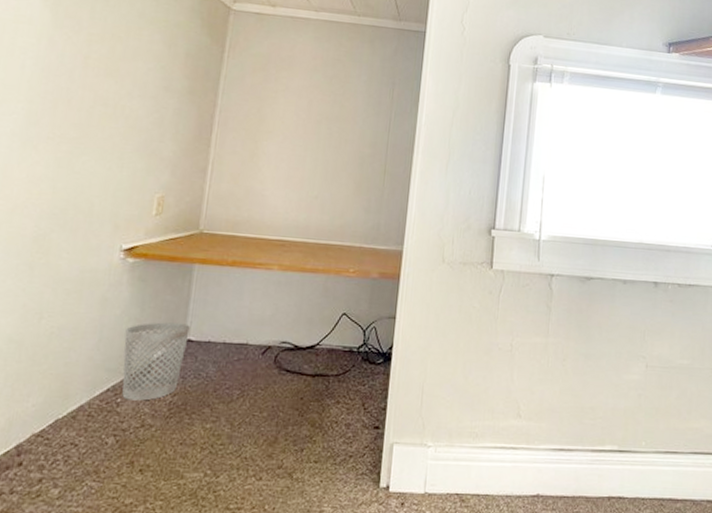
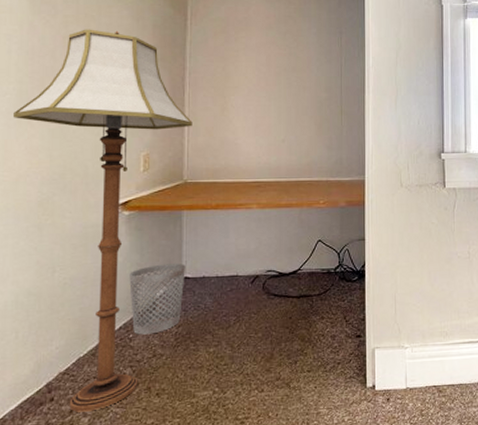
floor lamp: none [18,50,217,482] -> present [13,29,192,412]

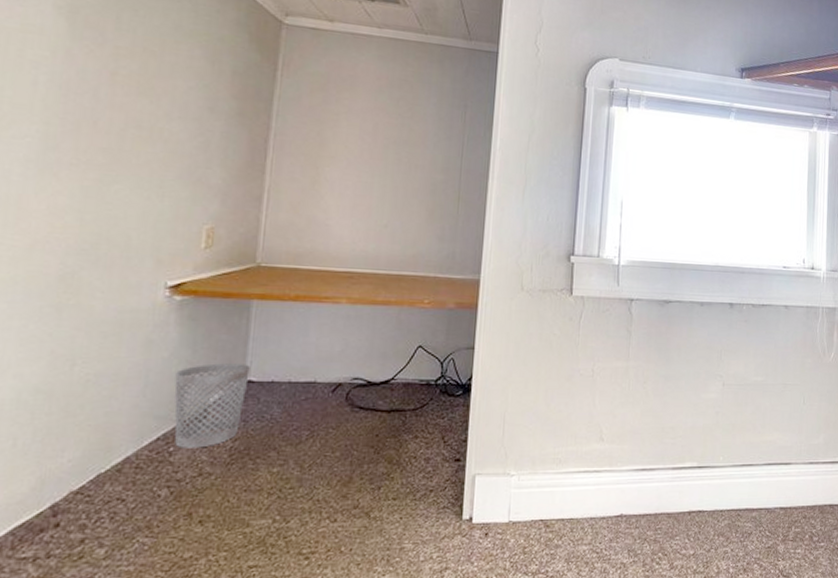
floor lamp: present [13,29,192,412] -> none [34,66,274,542]

